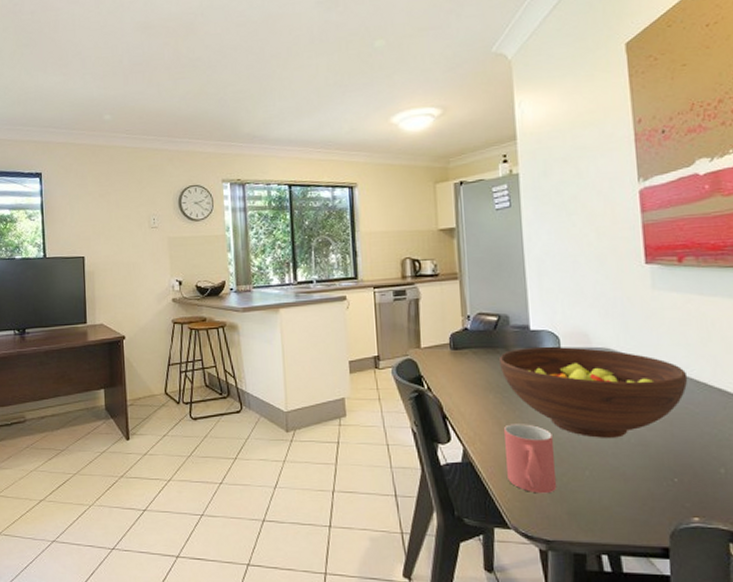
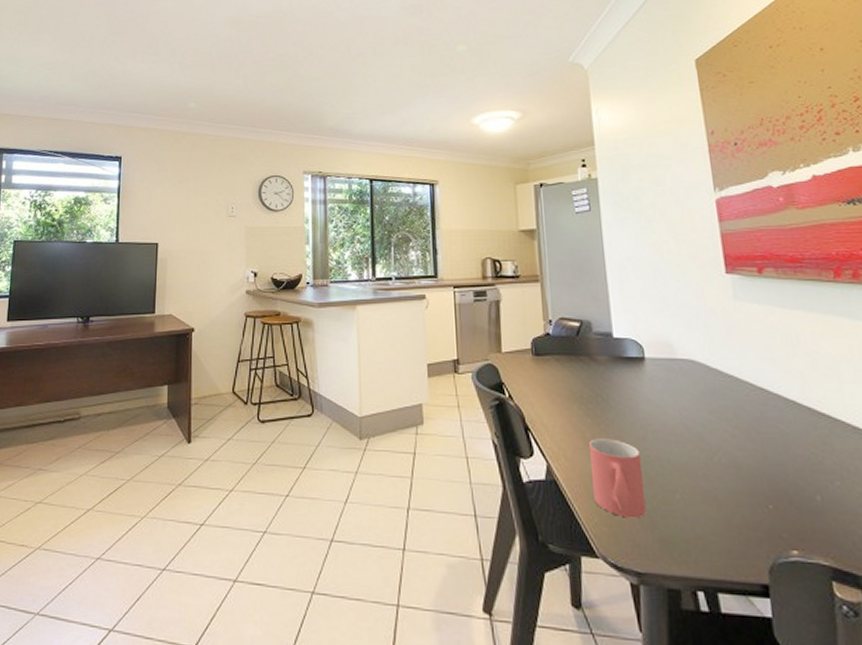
fruit bowl: present [498,347,688,438] -> none [582,357,776,458]

